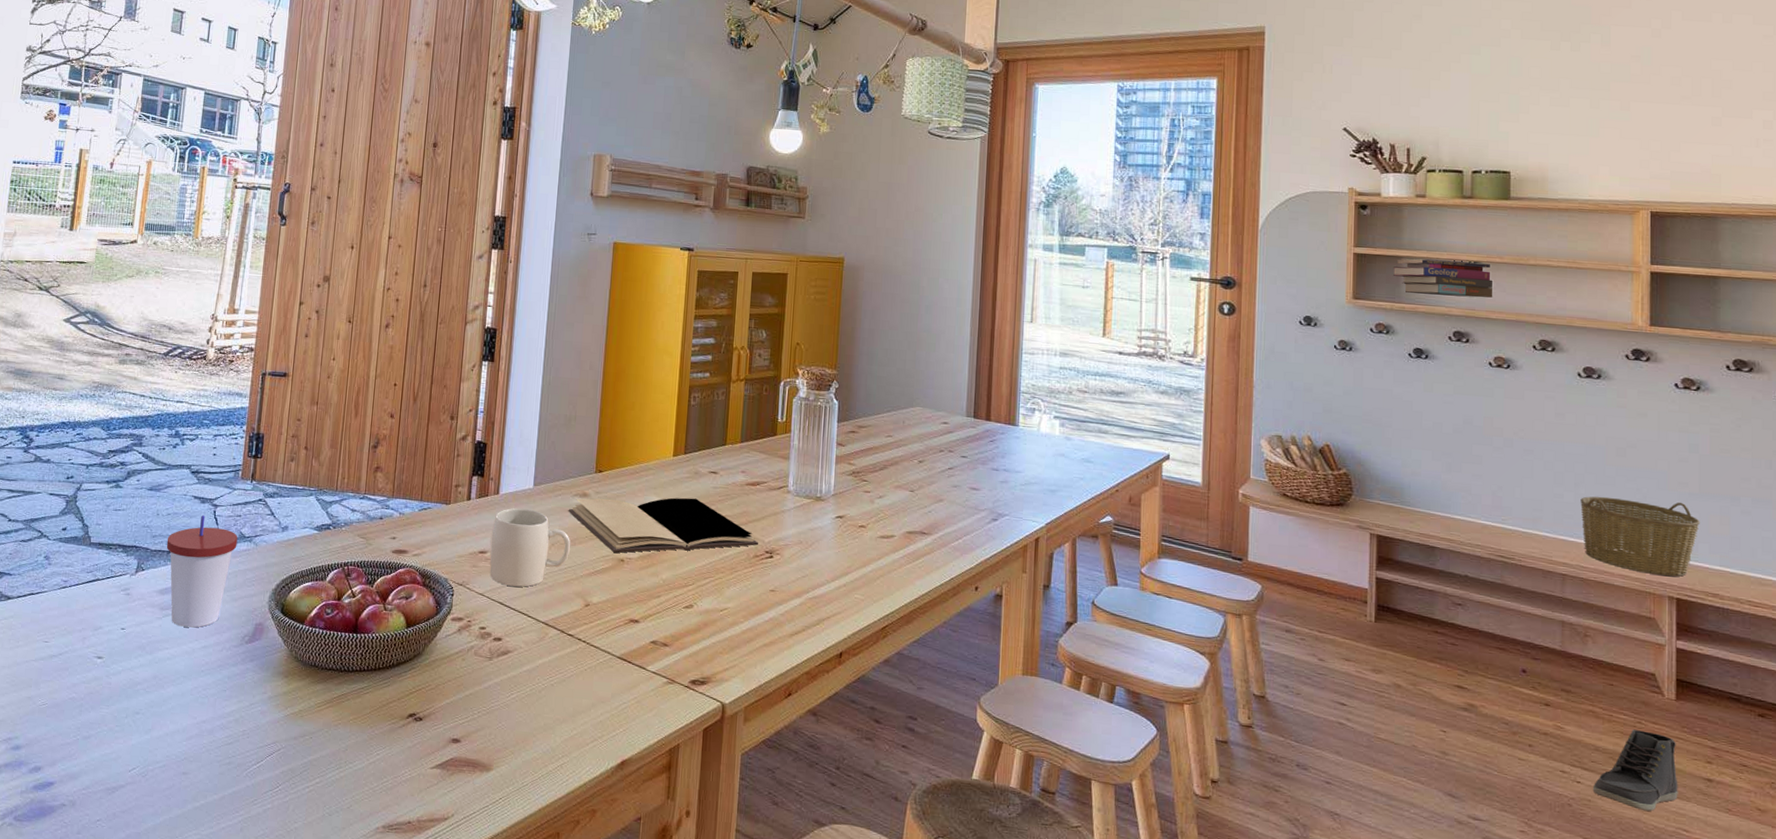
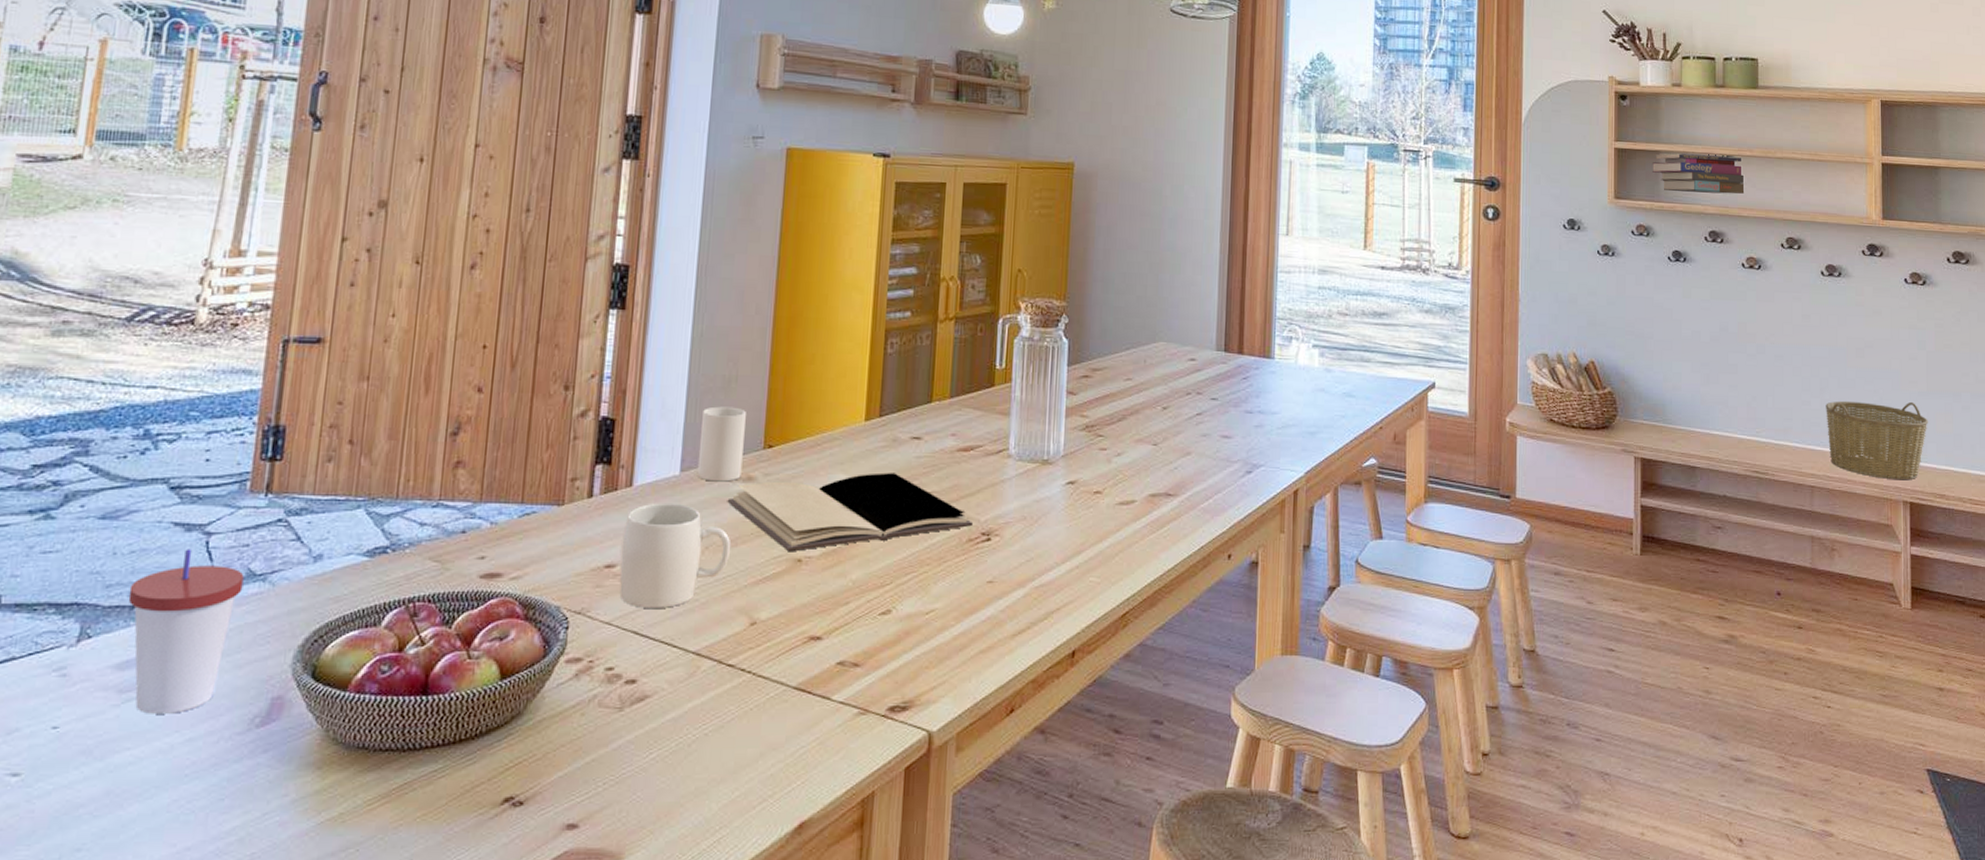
cup: none [545,438,582,496] -> present [697,406,746,482]
sneaker: present [1592,730,1678,812] -> none [1841,645,1915,730]

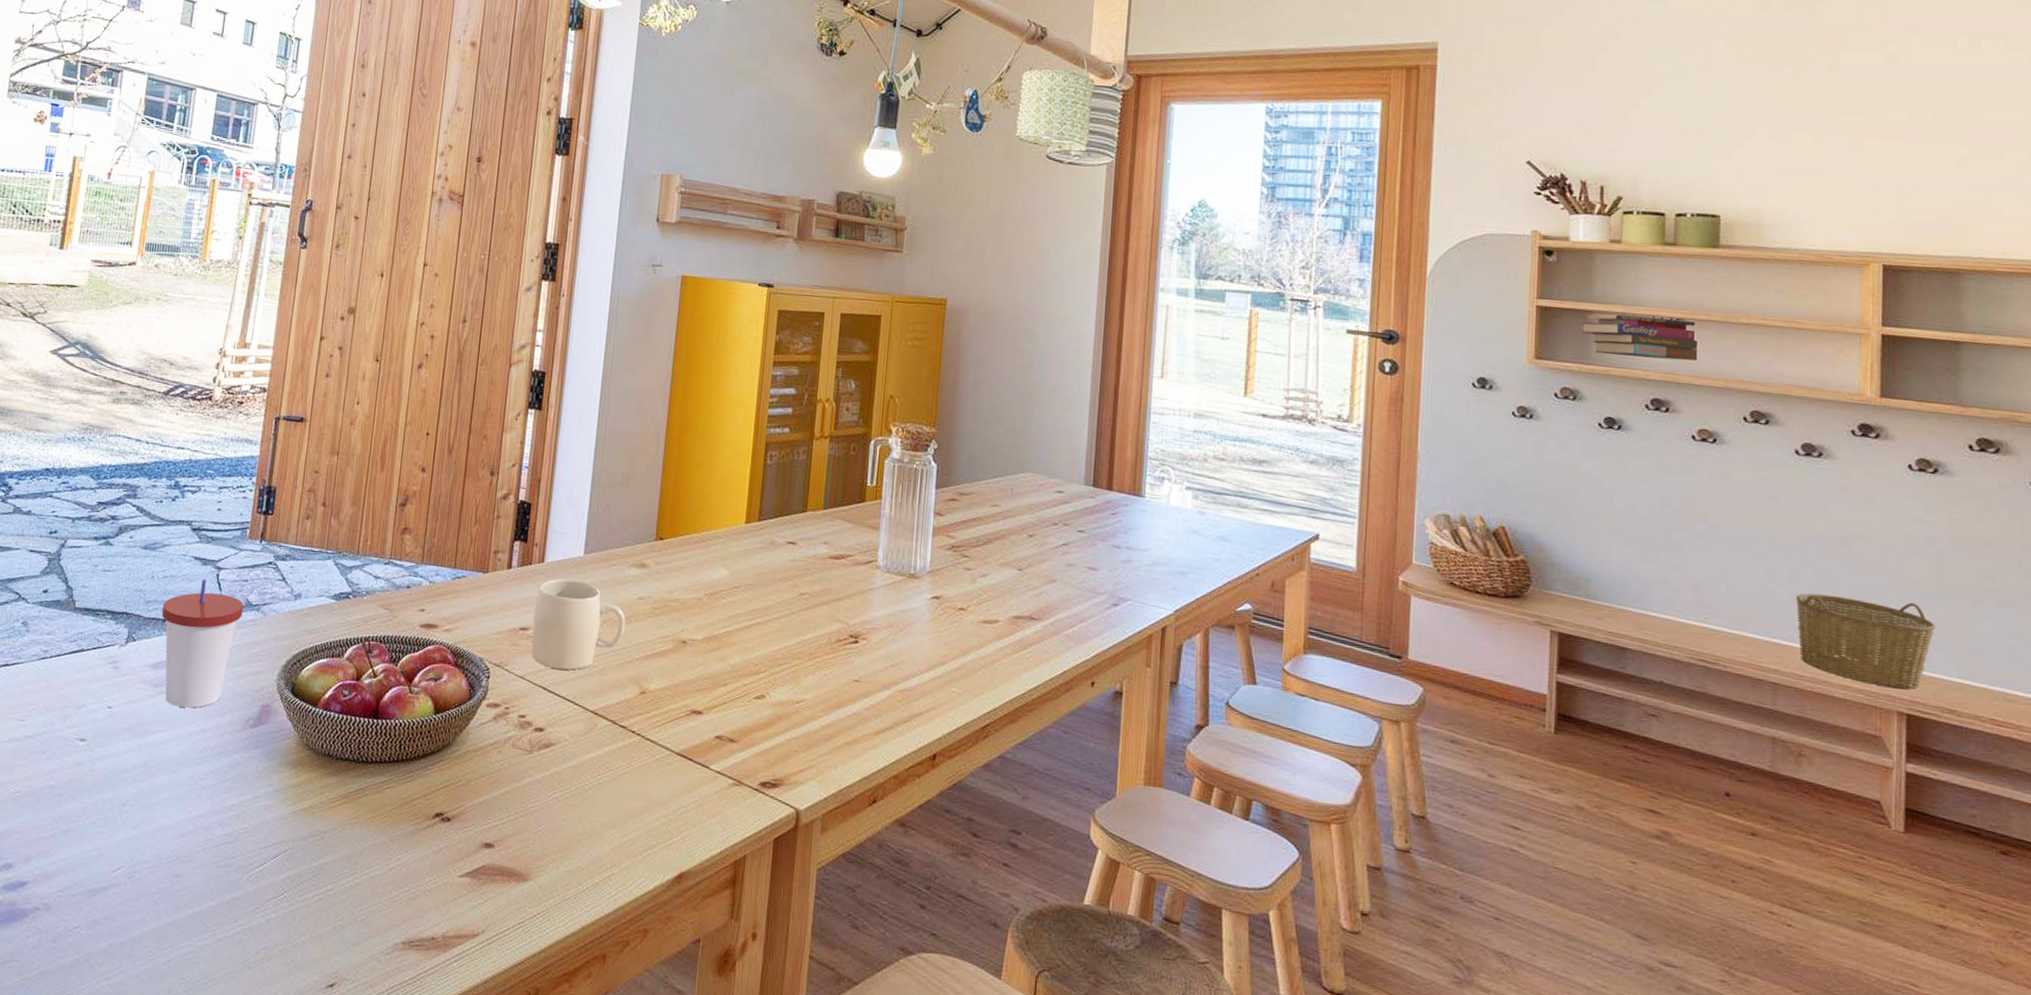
cup: present [697,406,746,482] -> none [598,499,641,566]
book: present [727,472,974,552] -> none [623,569,843,634]

